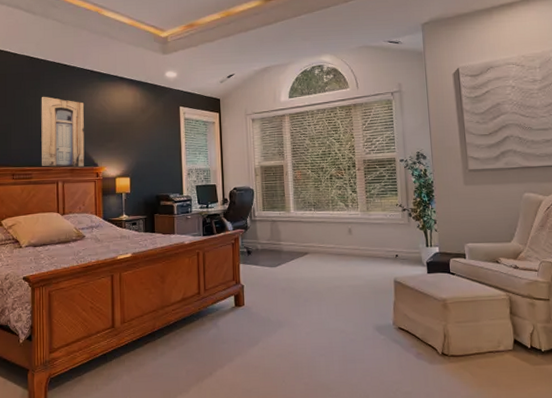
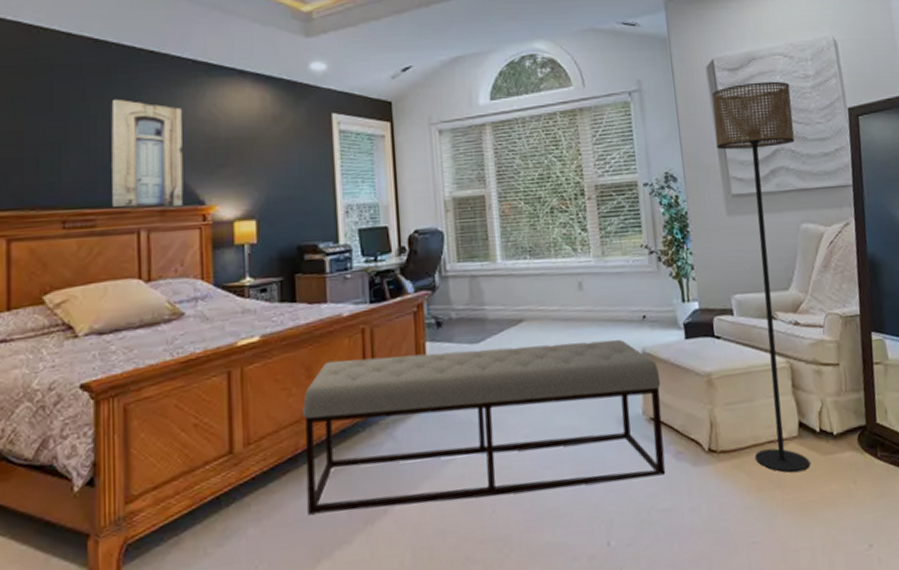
bench: none [157,270,409,372] -> present [302,339,666,515]
floor lamp: none [456,84,522,376] -> present [712,81,810,473]

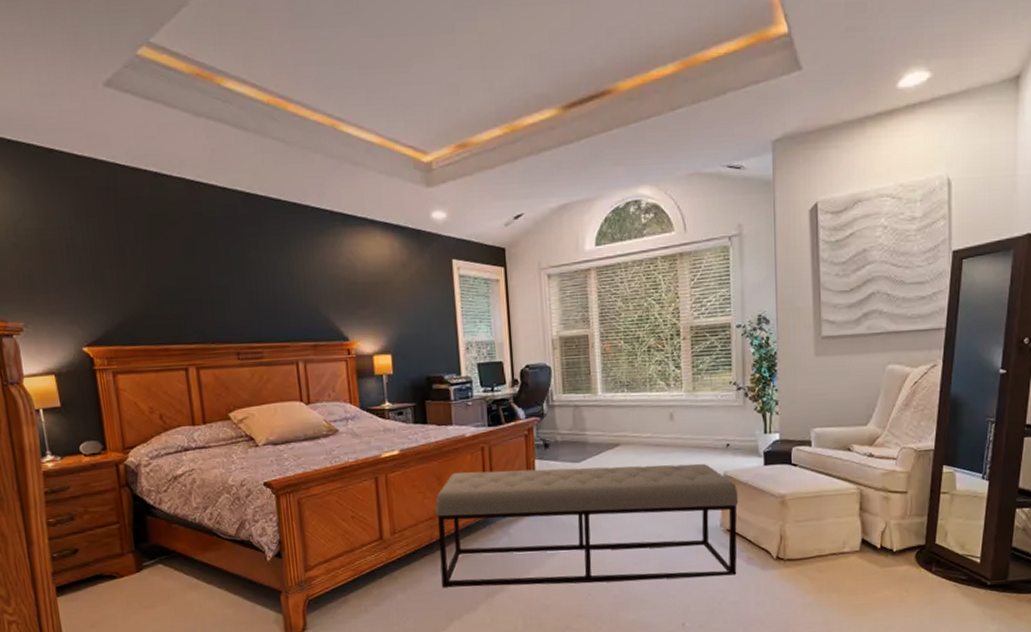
wall art: present [111,98,184,208] -> none [265,247,332,343]
floor lamp: present [712,81,810,473] -> none [811,224,894,580]

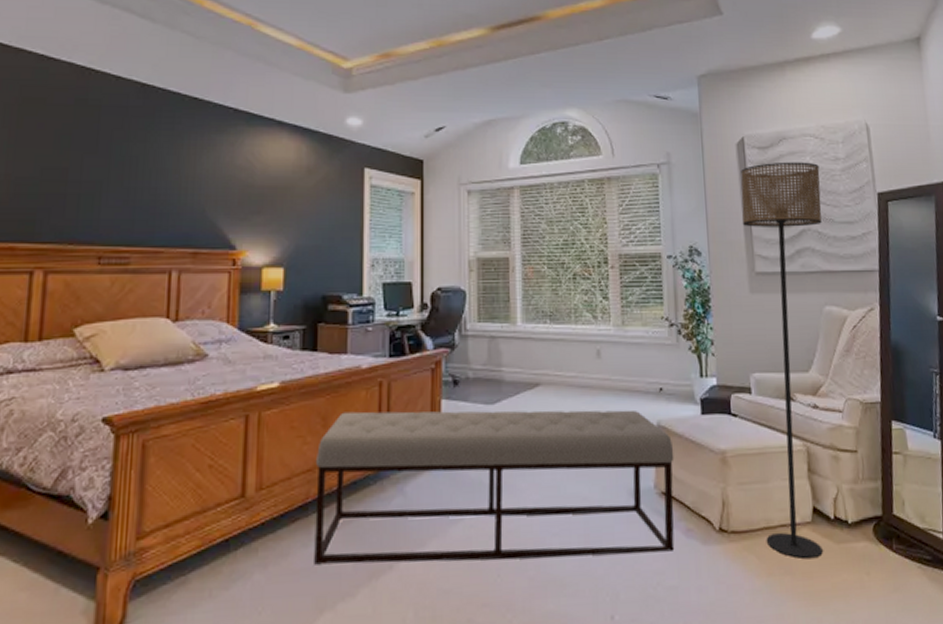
floor lamp: none [811,224,894,580] -> present [741,162,823,560]

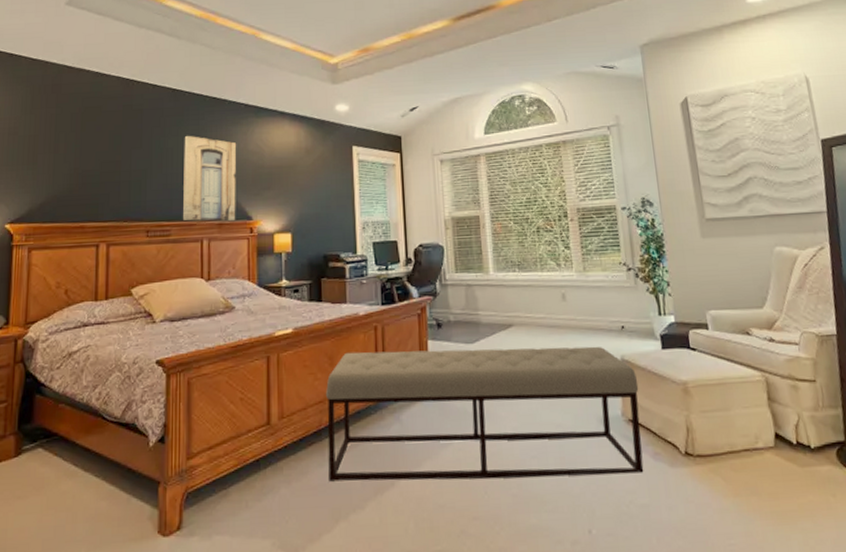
wall art: none [147,141,221,249] -> present [183,135,237,221]
floor lamp: present [741,162,823,560] -> none [686,115,787,482]

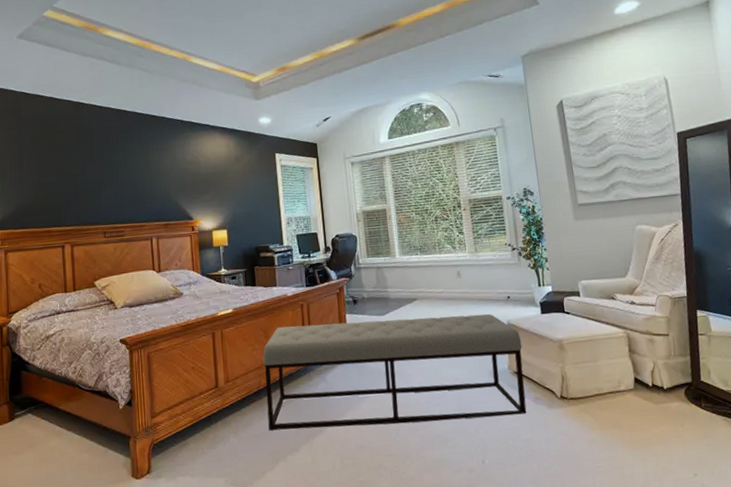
wall art: present [183,135,237,221] -> none [130,149,179,223]

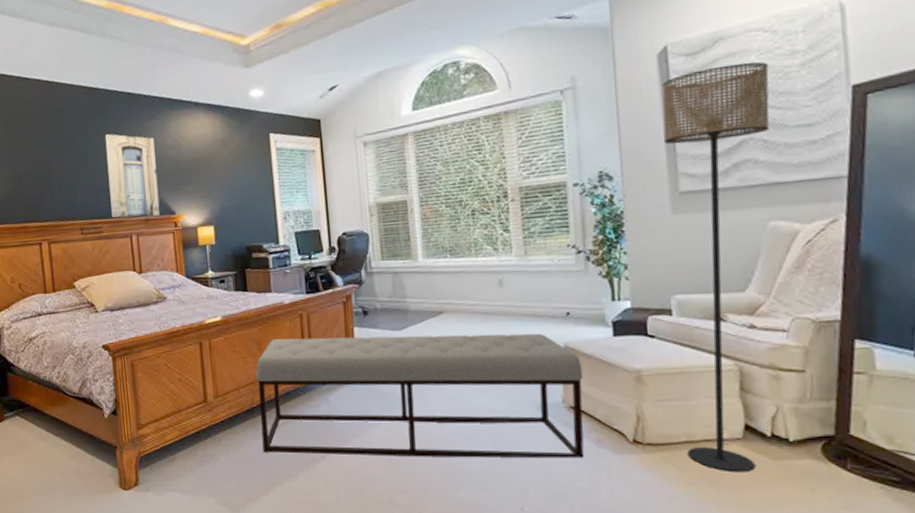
wall art: none [130,149,179,223] -> present [105,133,161,218]
floor lamp: none [561,114,644,417] -> present [662,62,770,473]

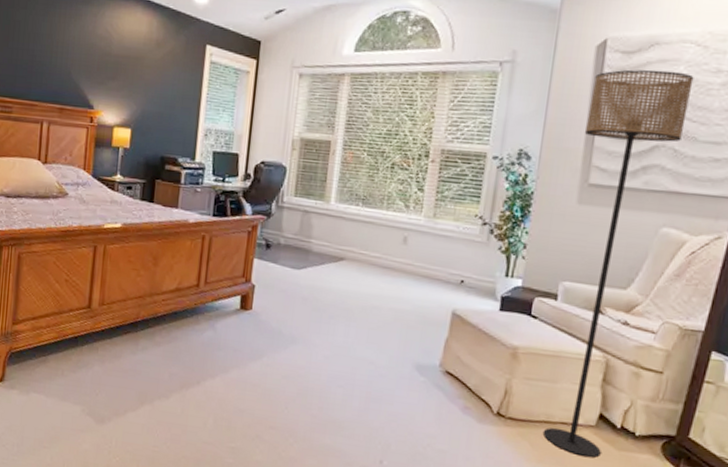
wall art: present [105,133,161,218] -> none [25,9,86,107]
bench: present [255,333,585,459] -> none [139,255,465,422]

